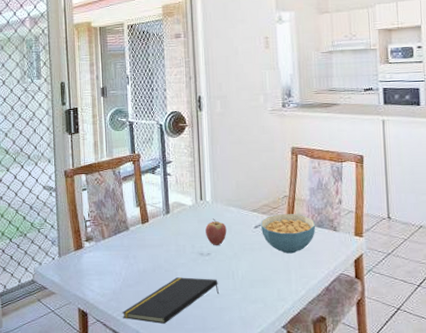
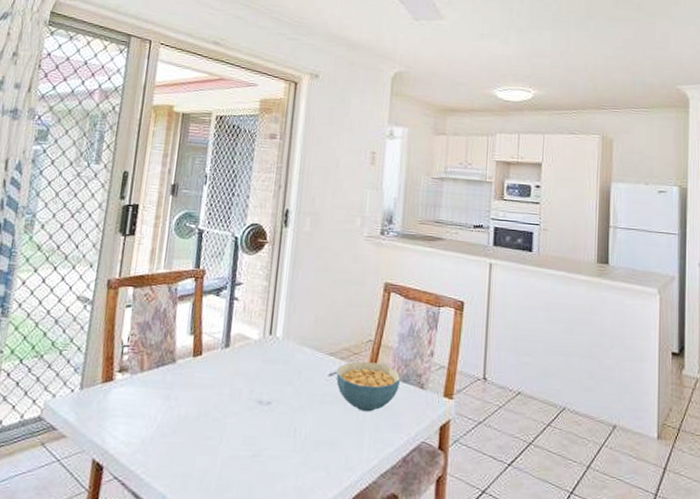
notepad: present [122,277,220,324] -> none [148,429,275,489]
fruit: present [205,218,227,246] -> none [269,359,296,394]

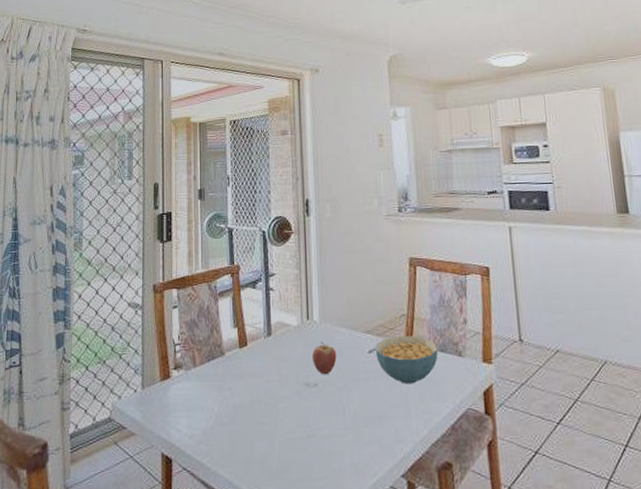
fruit: none [269,359,296,394] -> present [312,341,337,375]

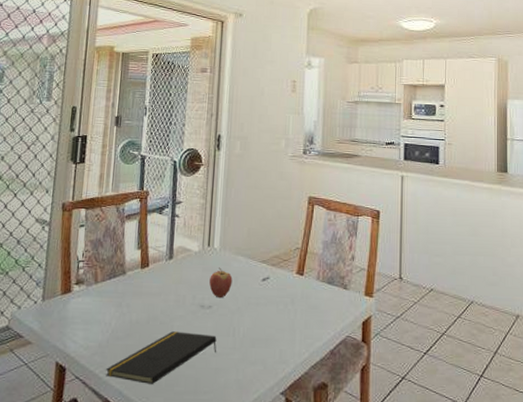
notepad: none [214,413,328,472] -> present [106,331,217,384]
cereal bowl: present [375,336,439,384] -> none [268,267,326,312]

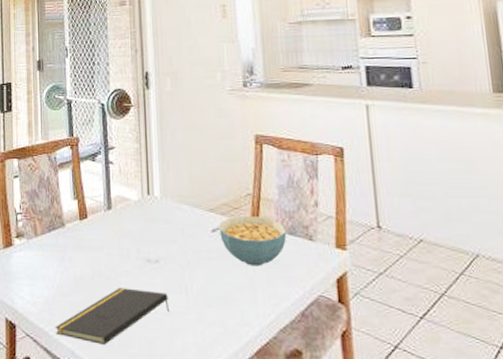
fruit: present [209,267,233,299] -> none [153,217,179,252]
cereal bowl: none [268,267,326,312] -> present [219,216,287,267]

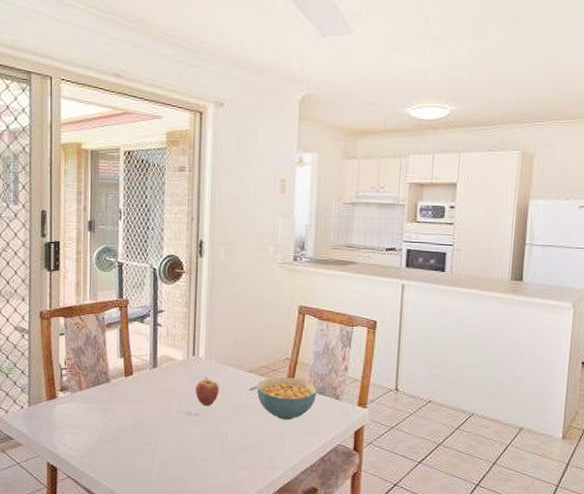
notepad: present [56,288,170,345] -> none [96,437,206,484]
fruit: none [153,217,179,252] -> present [195,376,219,407]

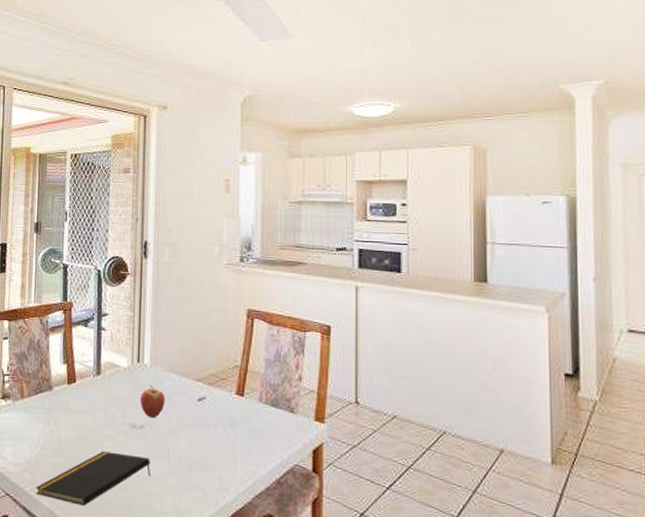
notepad: none [96,437,206,484] -> present [36,451,151,506]
cereal bowl: present [256,377,317,420] -> none [205,387,270,436]

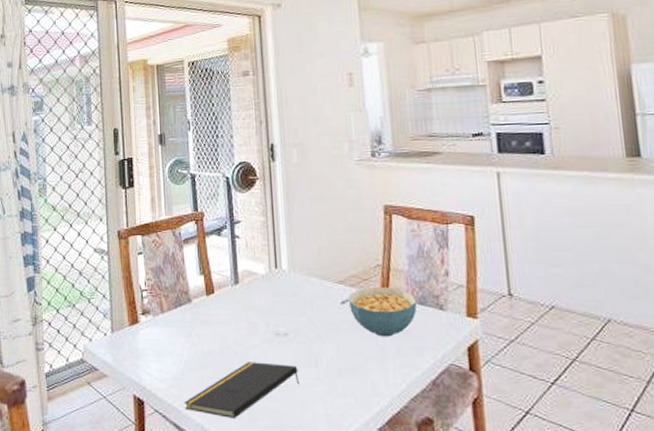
fruit: present [140,385,165,419] -> none [282,291,308,325]
cereal bowl: none [205,387,270,436] -> present [348,287,417,337]

